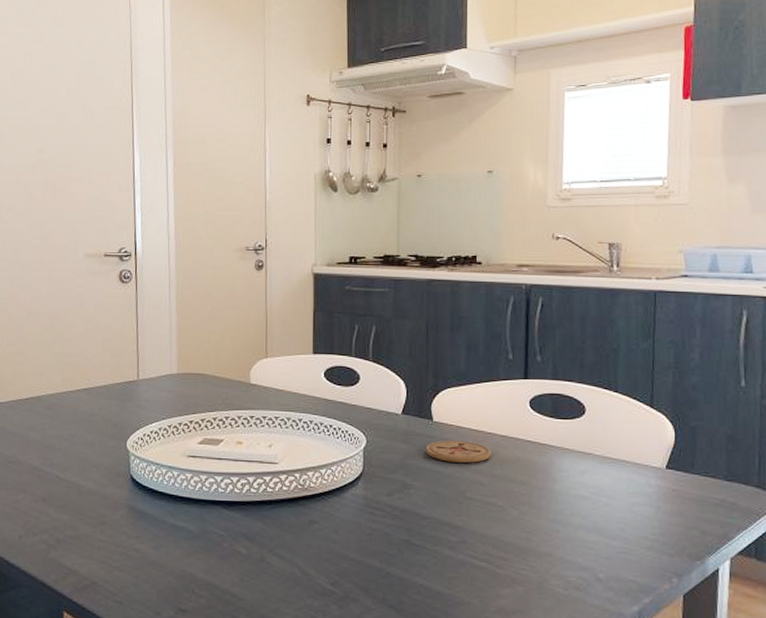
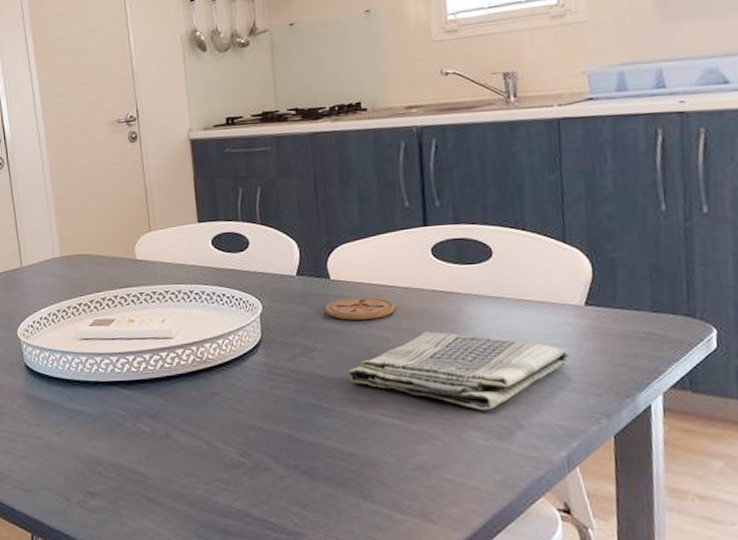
dish towel: none [441,479,648,561] -> present [347,331,570,411]

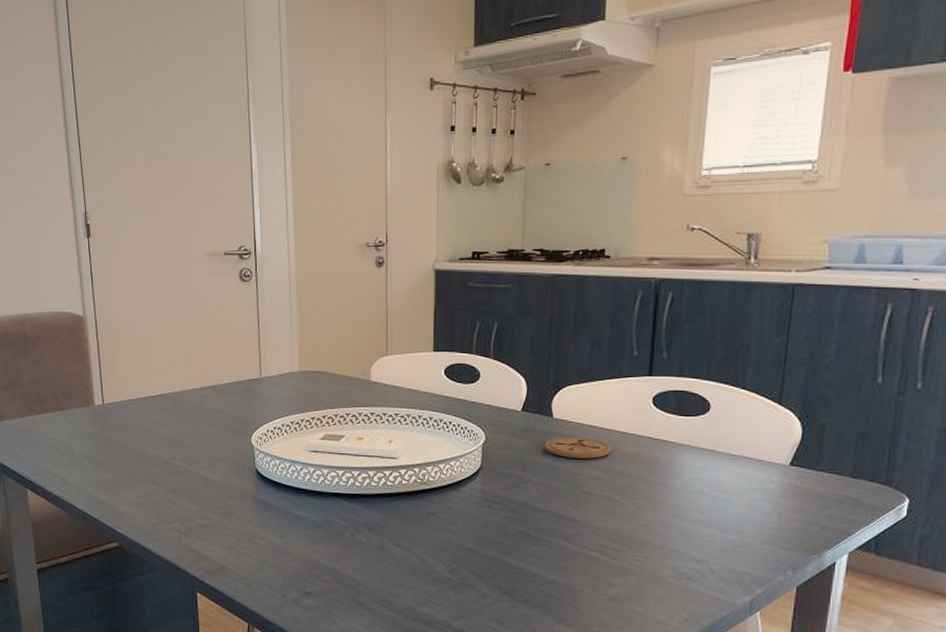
dish towel: present [347,331,570,411] -> none [558,475,768,553]

